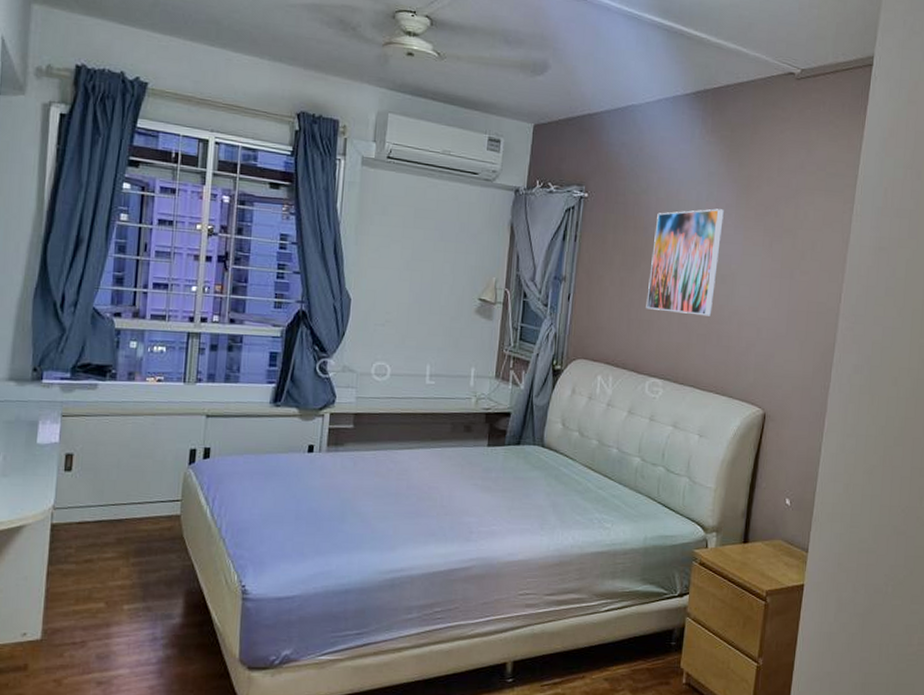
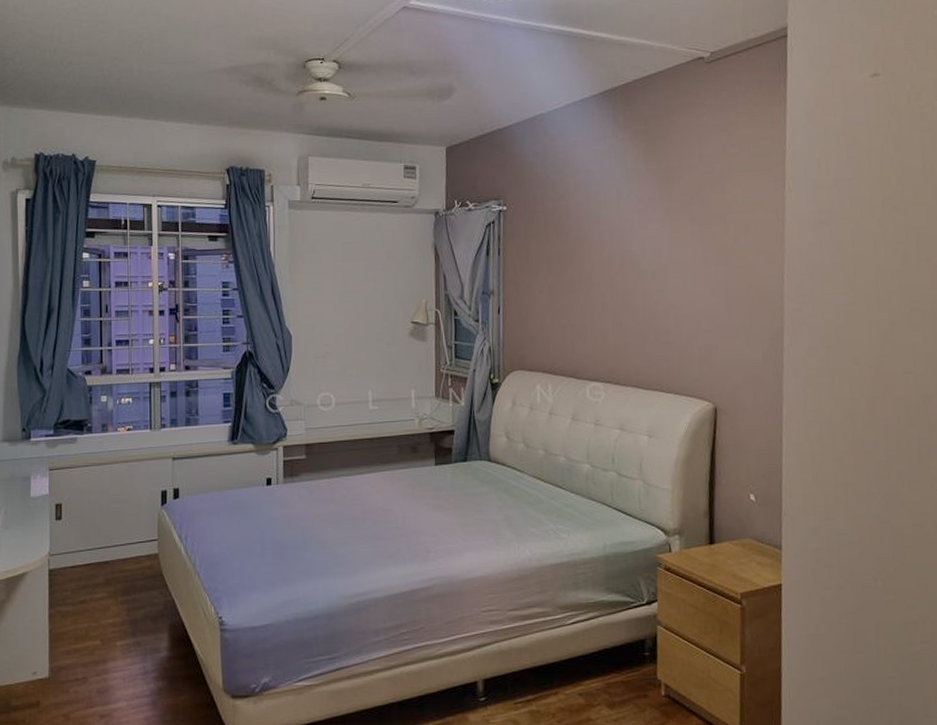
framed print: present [646,208,724,316] -> none [577,204,648,314]

